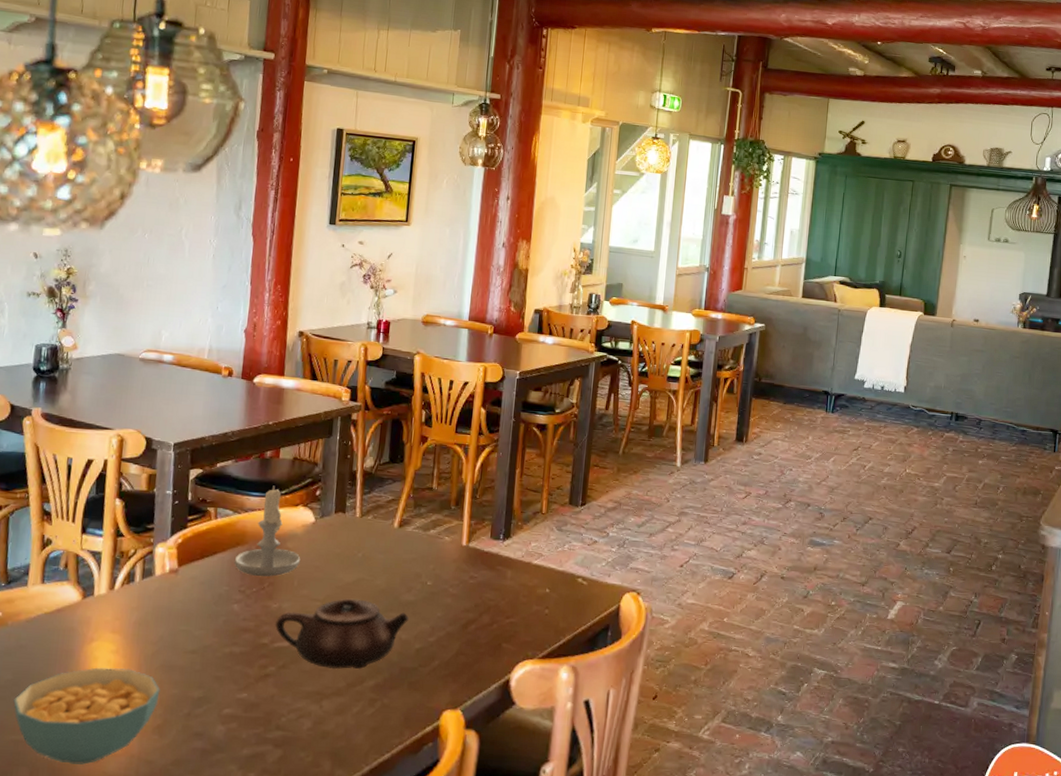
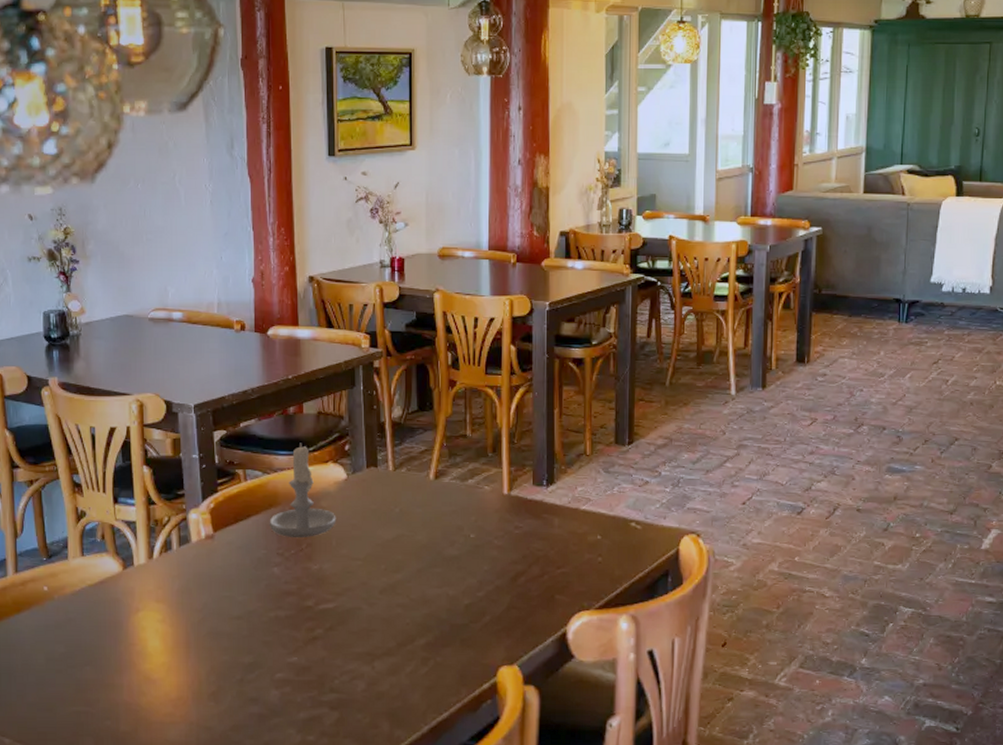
cereal bowl: present [13,667,160,765] -> none [70,636,211,733]
teapot: present [275,598,409,670] -> none [318,556,454,630]

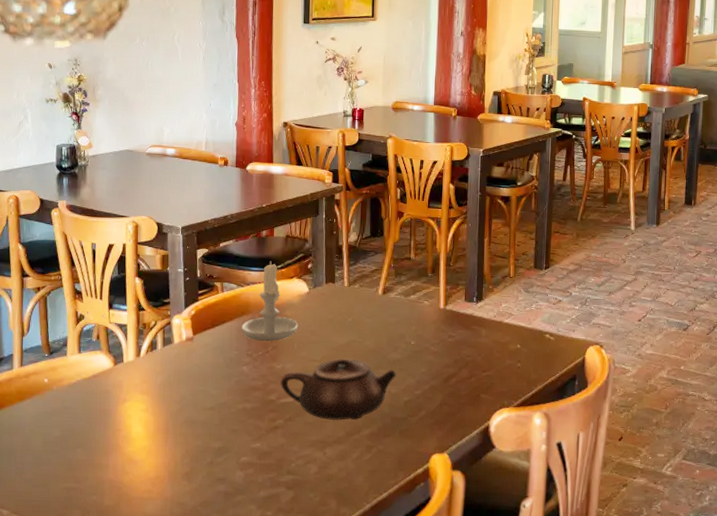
teapot: none [318,556,454,630] -> present [280,358,396,421]

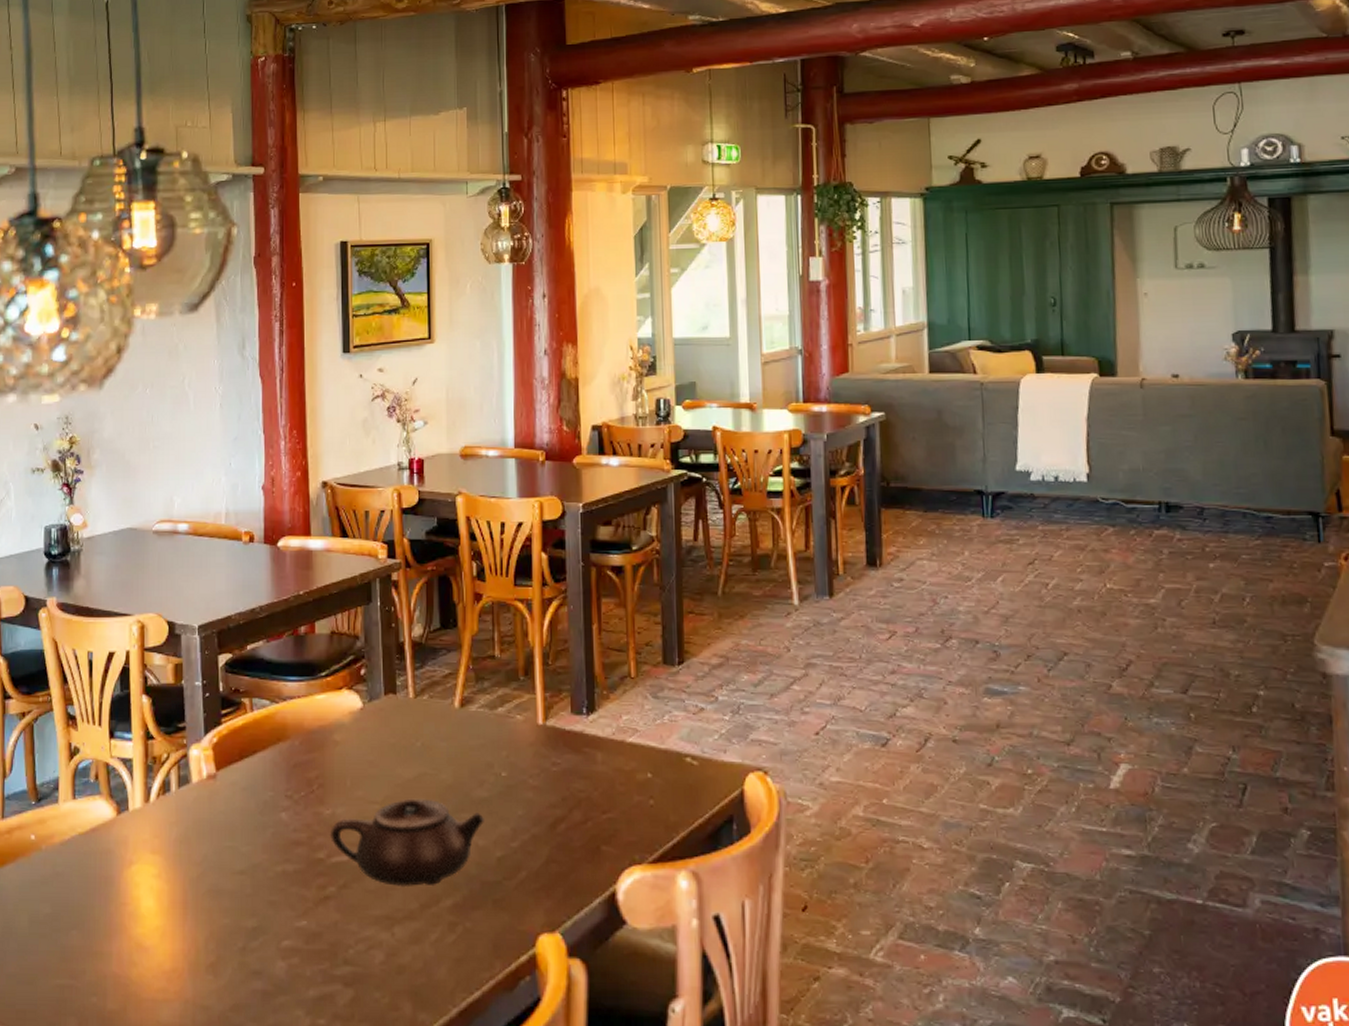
candle: present [241,261,298,342] -> none [277,667,351,778]

